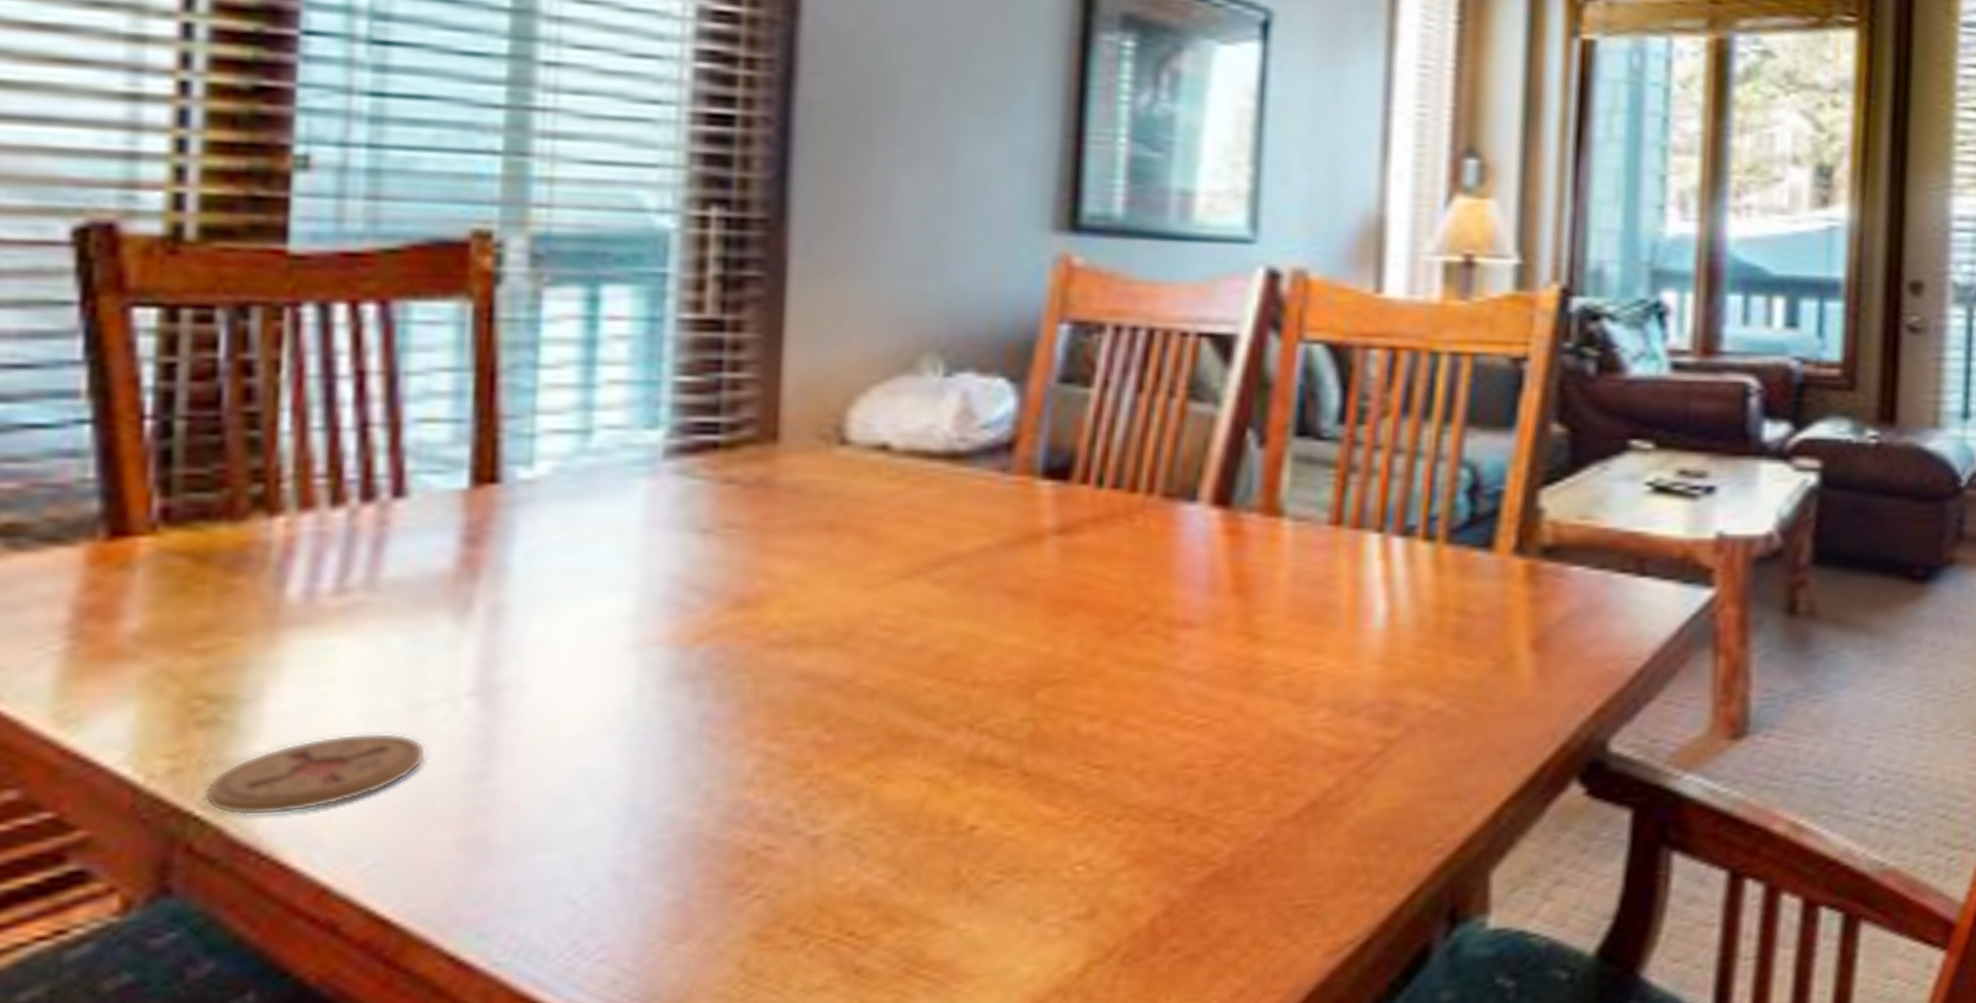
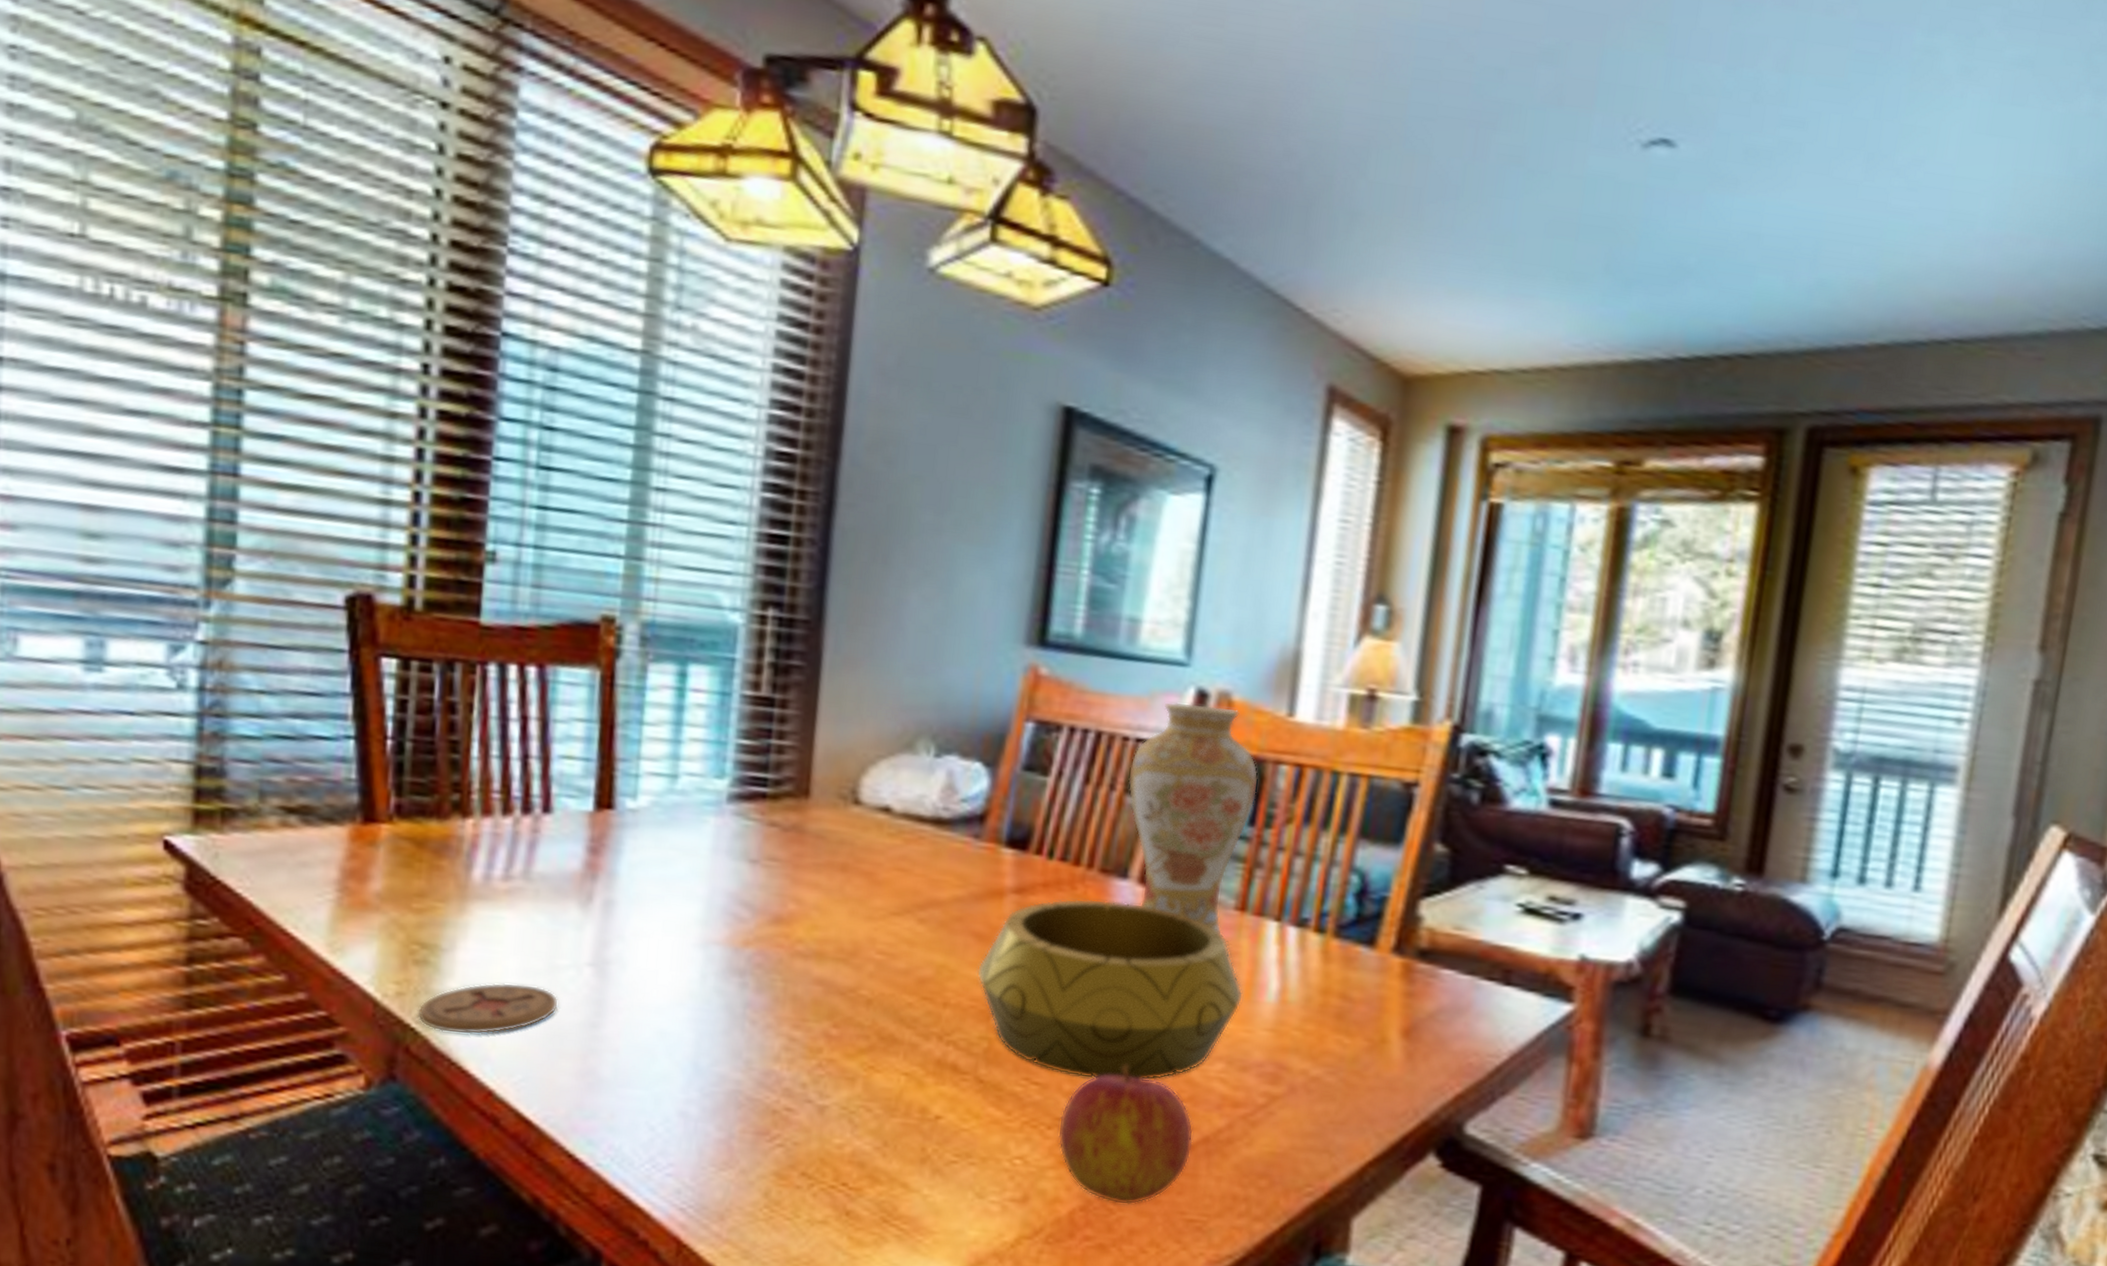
decorative bowl: none [1013,530,1346,752] -> present [976,898,1244,1080]
apple: none [1129,727,1297,901] -> present [1057,1064,1194,1205]
vase: none [1191,285,1346,555] -> present [1128,701,1259,933]

